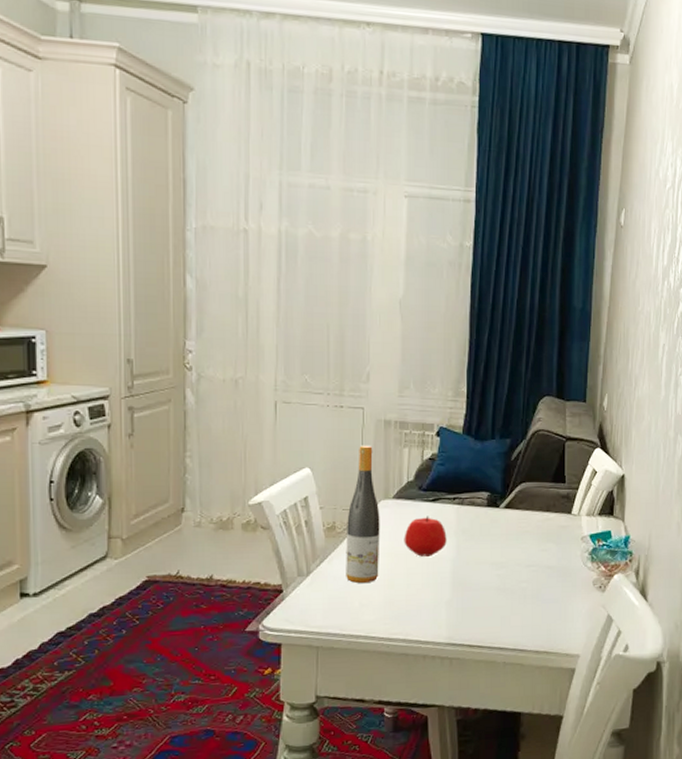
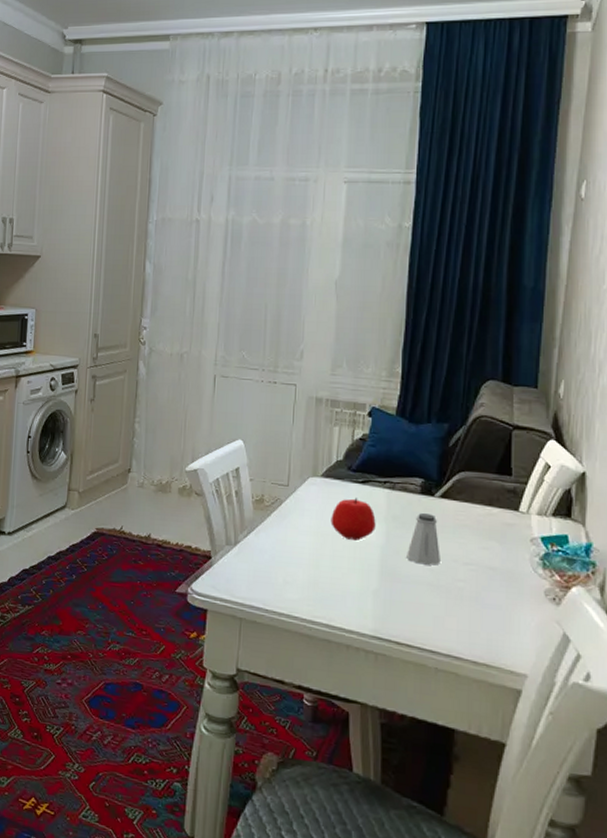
wine bottle: present [346,445,380,584] -> none [271,421,308,561]
saltshaker: none [476,524,506,571] -> present [407,513,440,565]

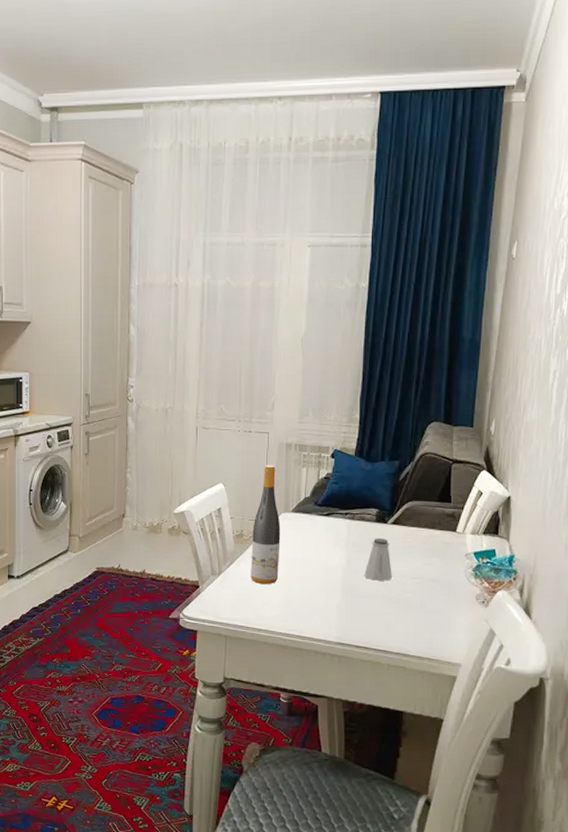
wine bottle: none [271,421,308,561] -> present [251,465,281,585]
apple: present [330,497,376,540] -> none [300,528,339,564]

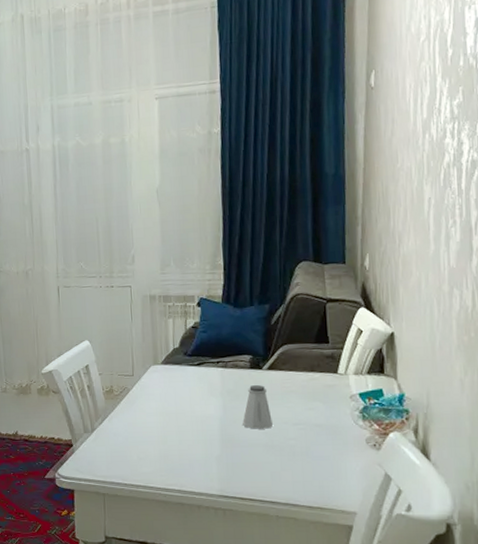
wine bottle: present [251,465,281,585] -> none [122,318,153,440]

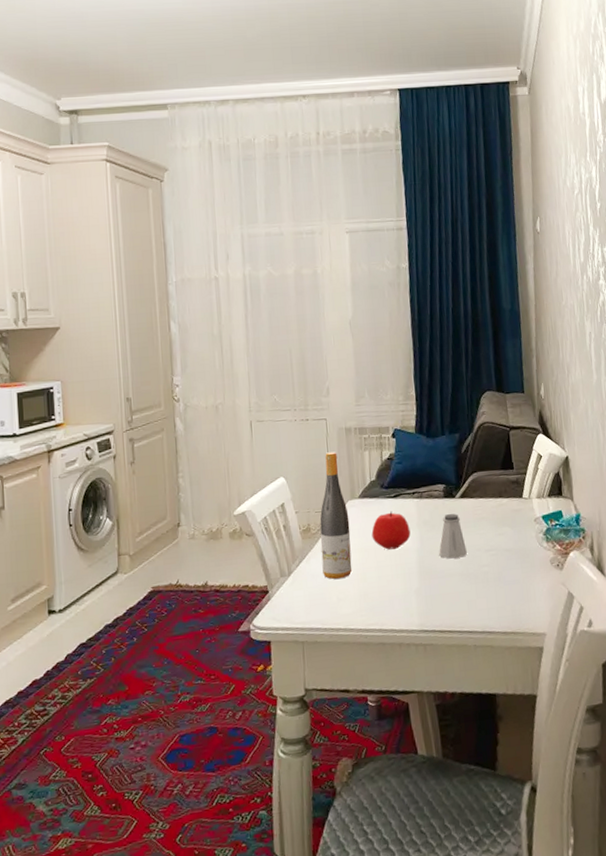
wine bottle: none [122,318,153,440] -> present [319,451,353,580]
apple: none [173,378,213,416] -> present [371,511,411,550]

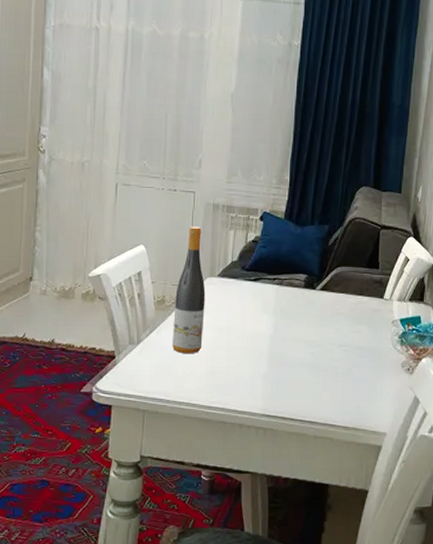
apple: present [371,511,411,550] -> none [226,294,266,332]
saltshaker: present [439,513,467,559] -> none [292,305,320,349]

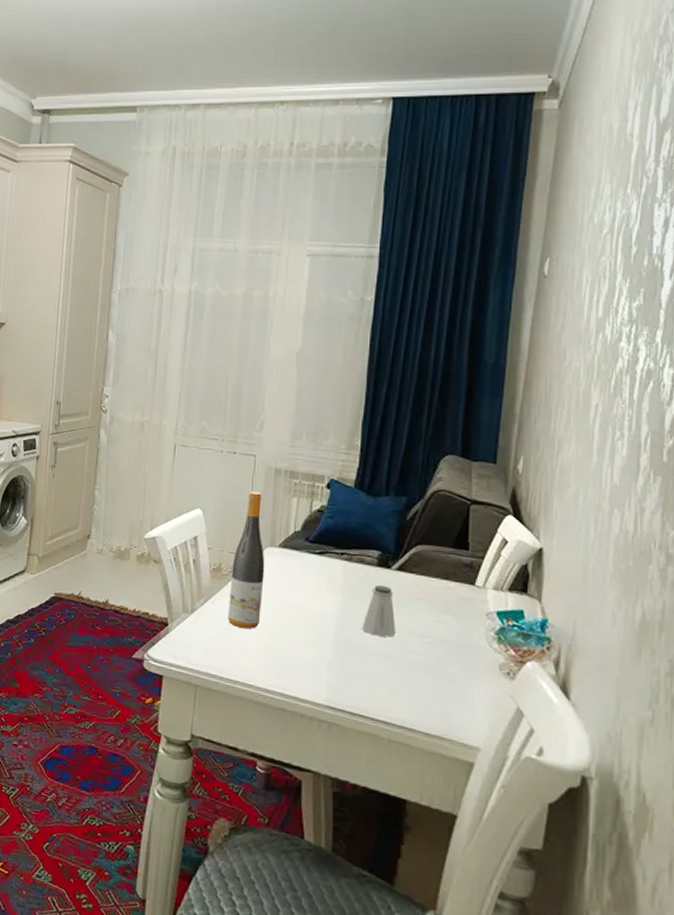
saltshaker: none [292,305,320,349] -> present [362,585,396,637]

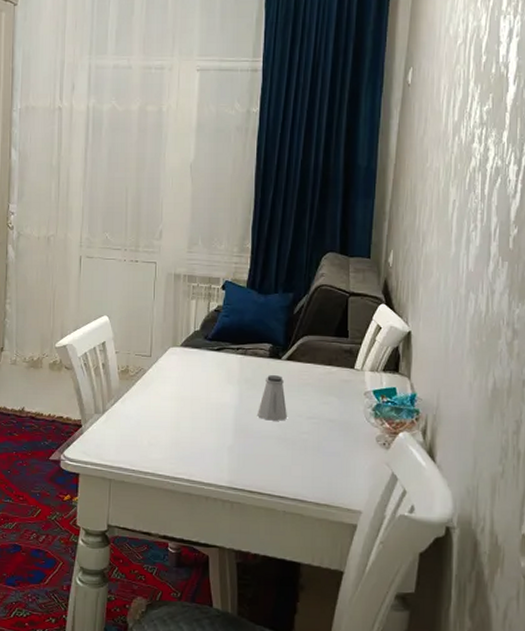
wine bottle: present [228,491,265,629] -> none [137,296,169,424]

